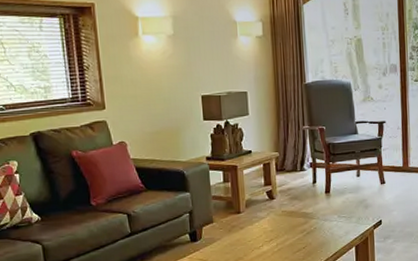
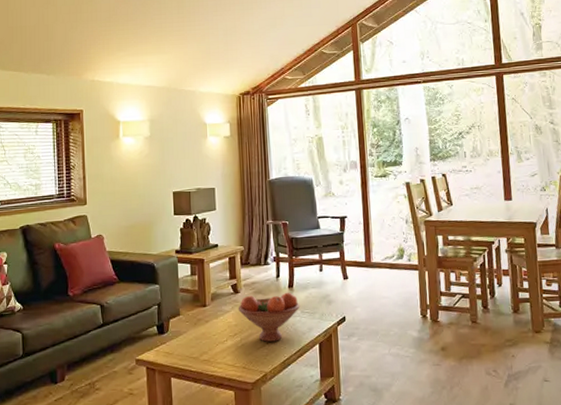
fruit bowl: none [273,197,337,246] -> present [238,292,300,342]

